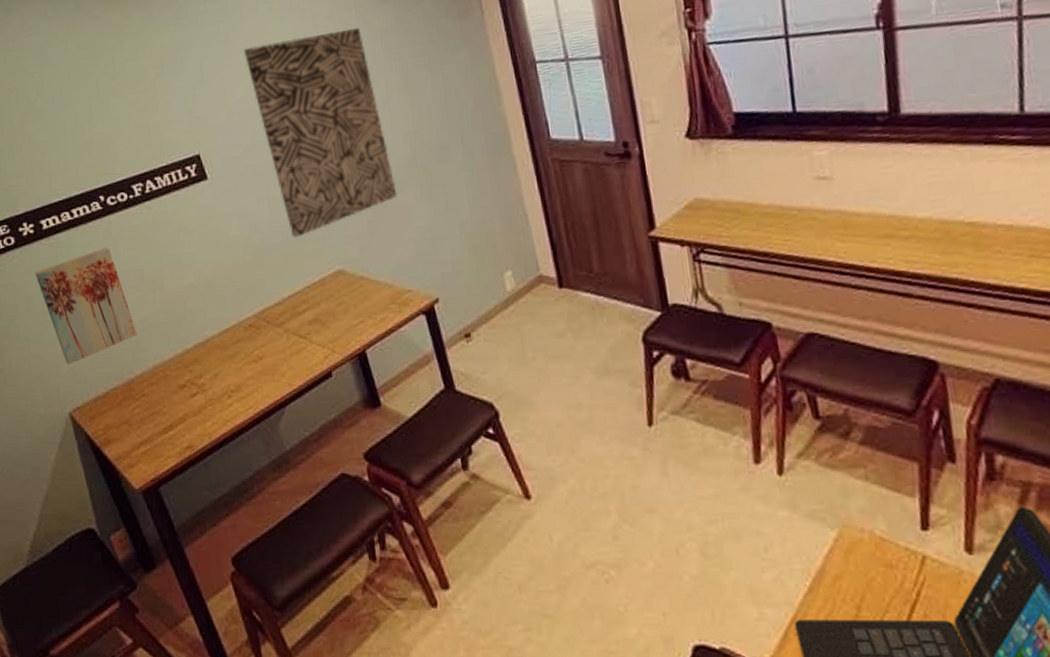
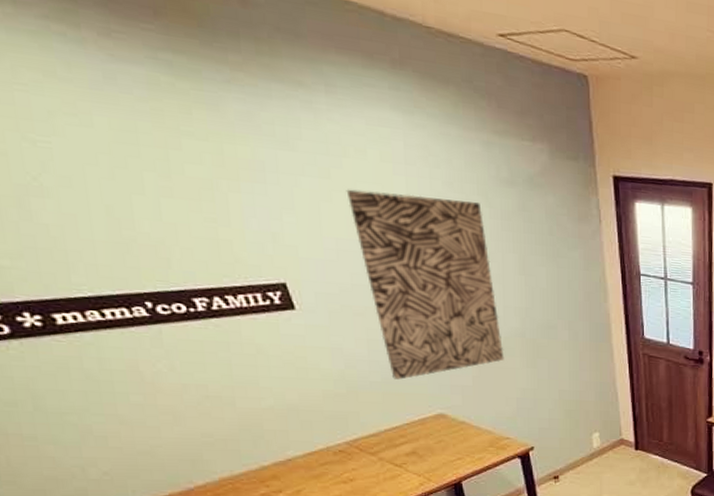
wall art: present [35,247,137,365] -> none [45,357,199,470]

